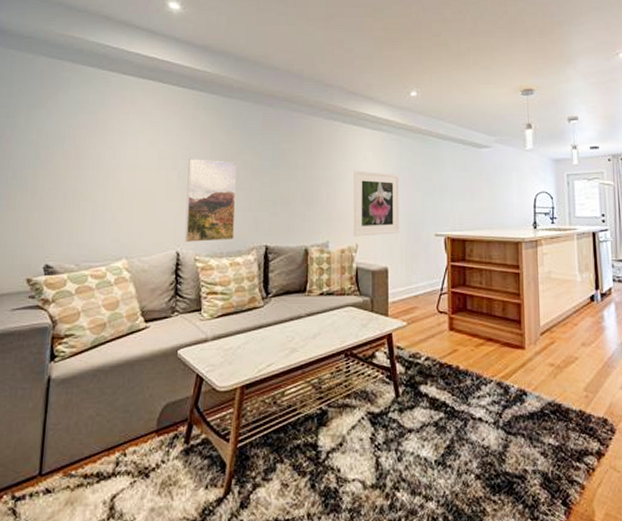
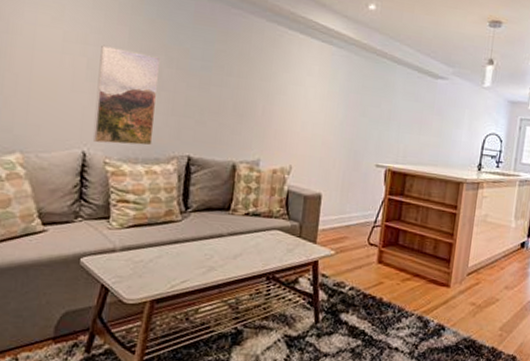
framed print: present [353,170,400,236] -> none [287,85,345,160]

